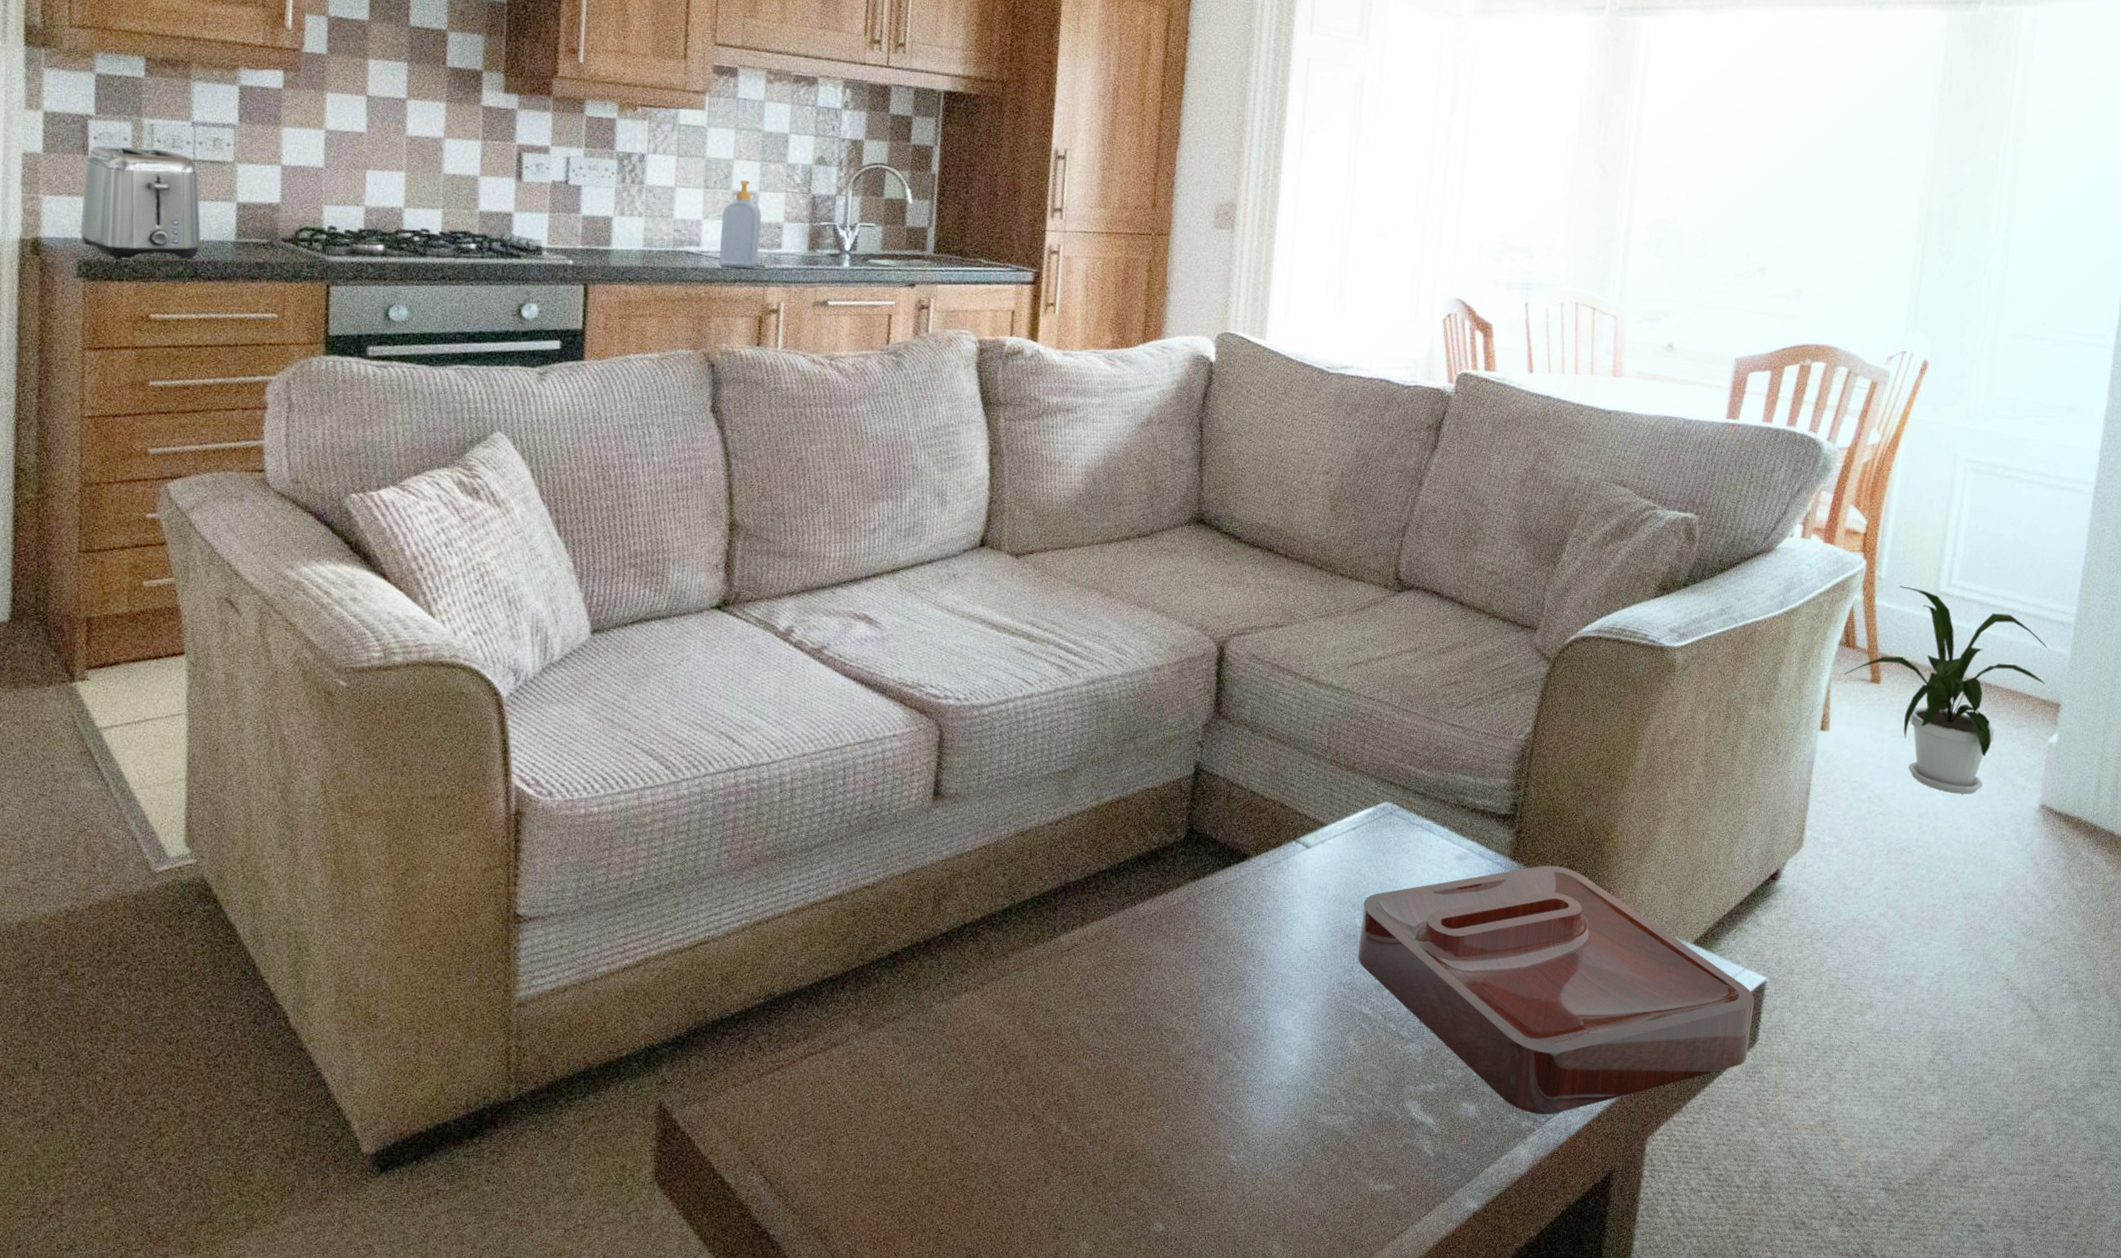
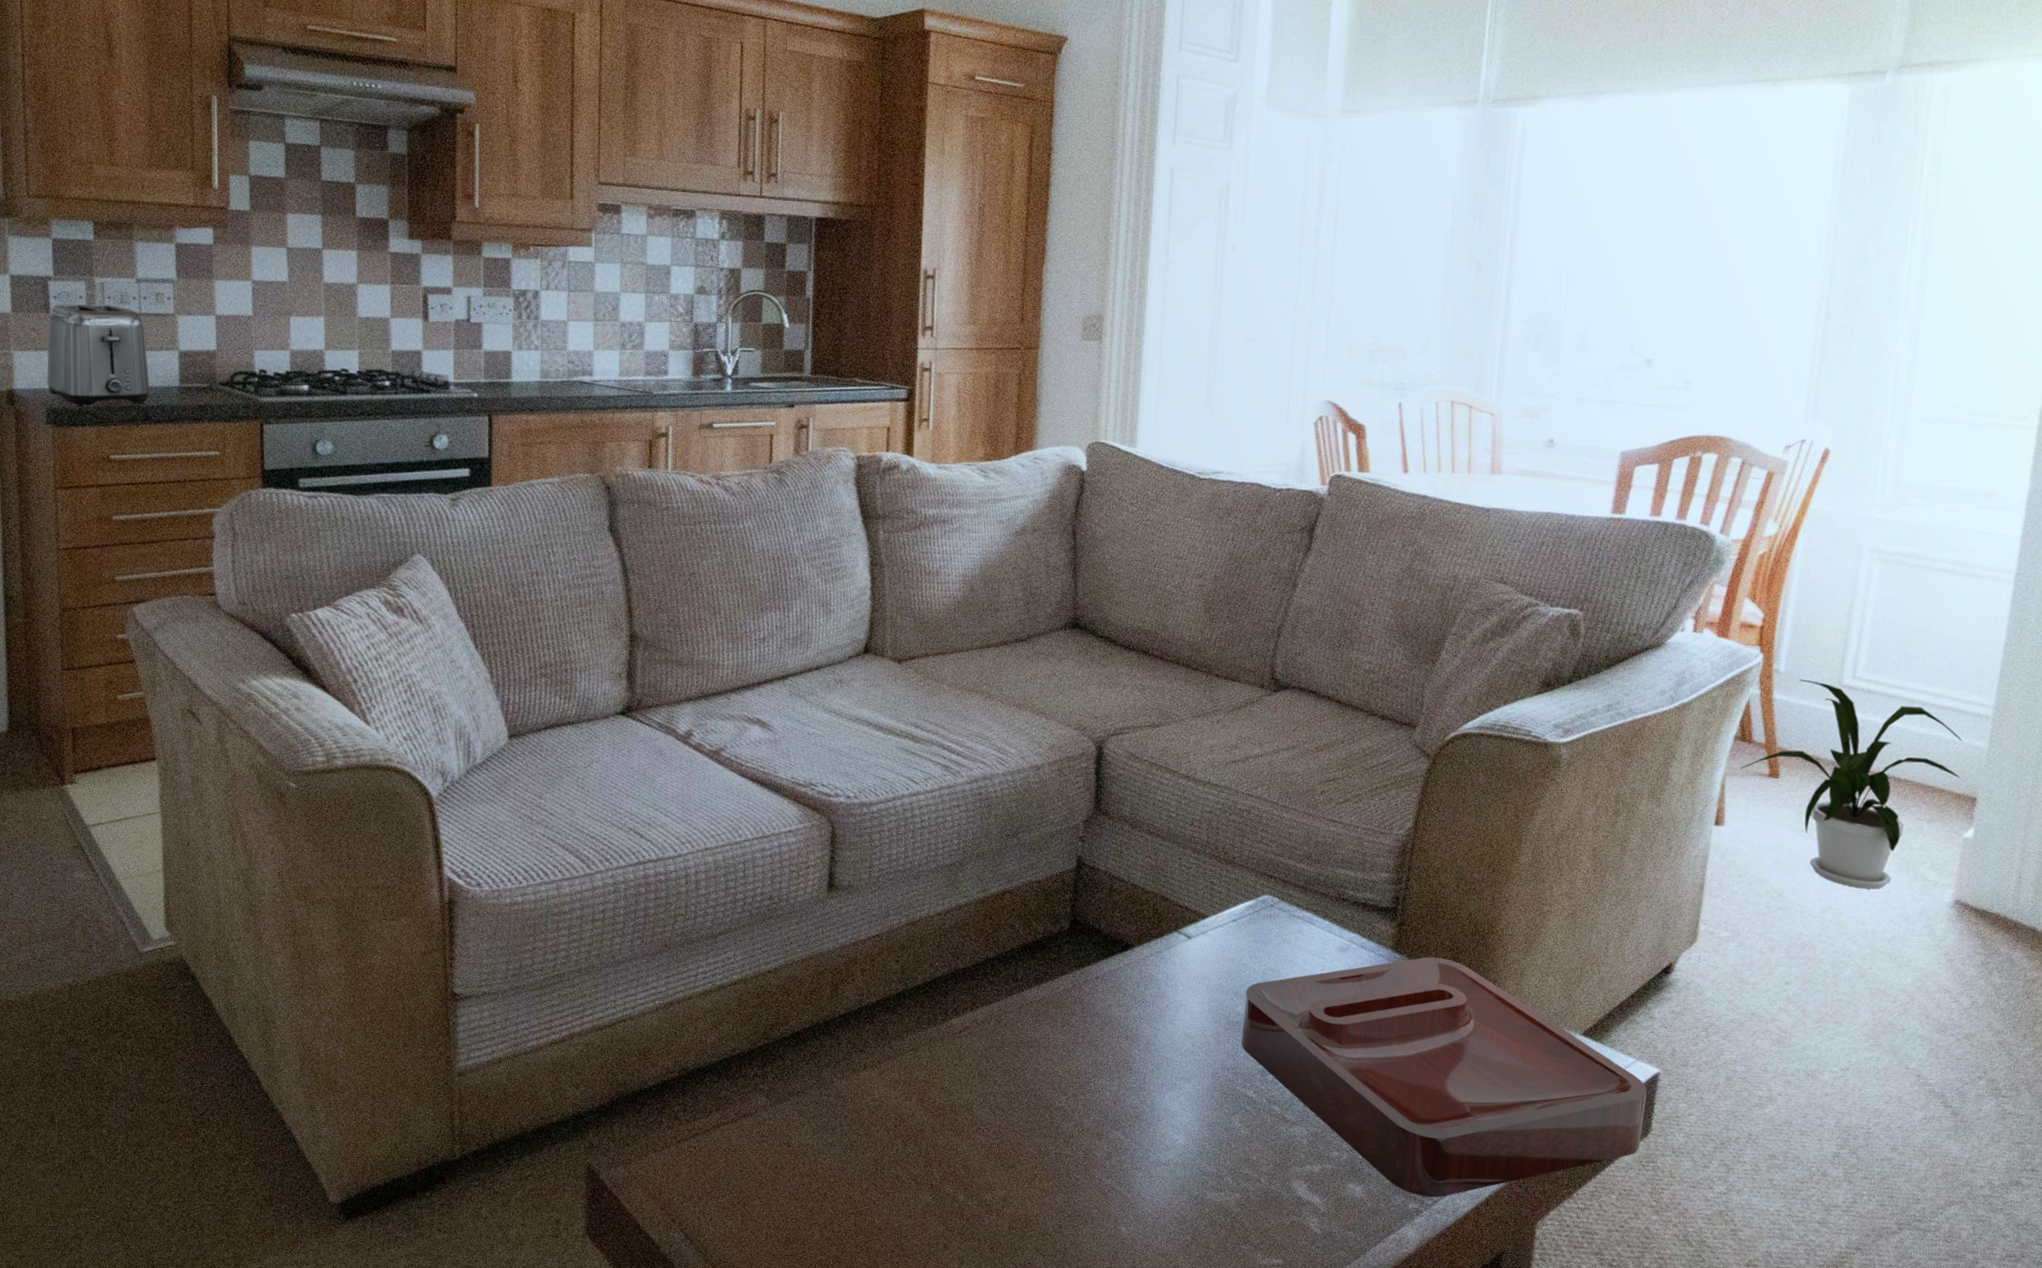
soap bottle: present [719,179,761,270] -> none [611,311,648,396]

